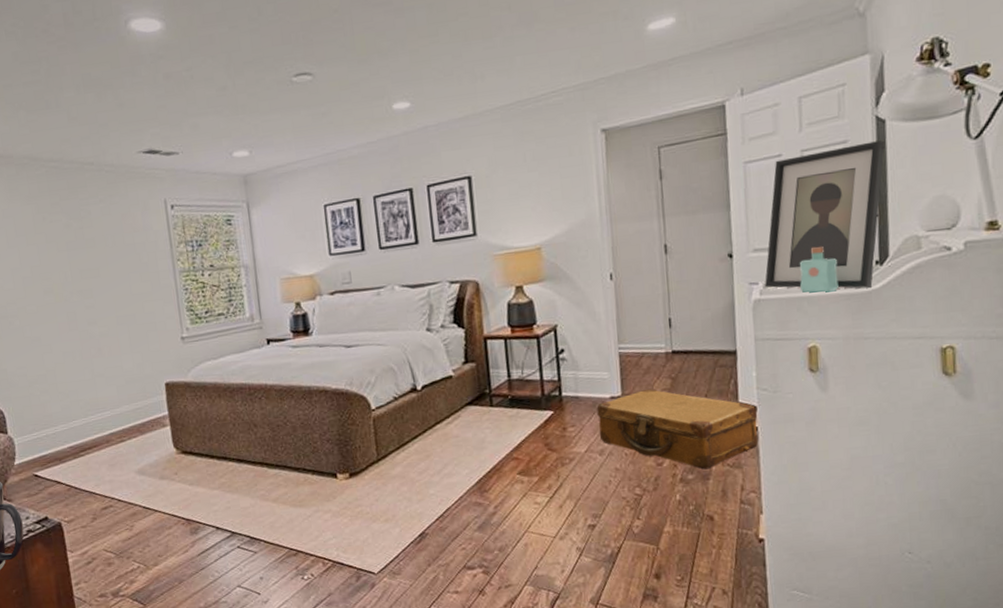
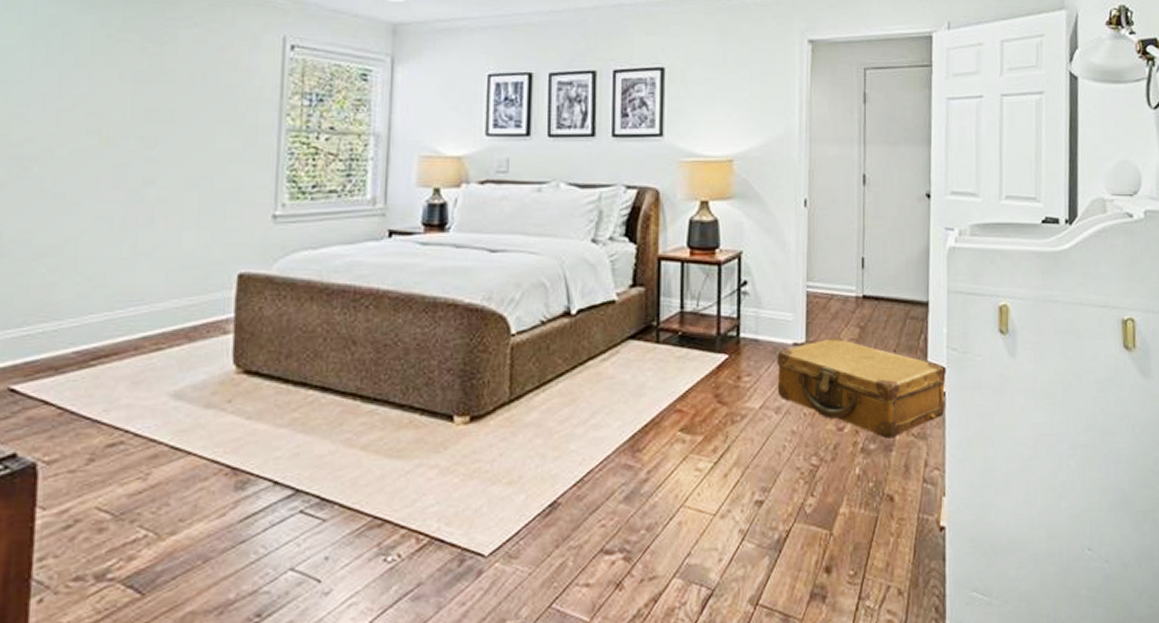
picture frame: present [765,140,886,289] -> none [960,96,1078,247]
perfume: present [800,246,839,293] -> none [994,197,1031,247]

